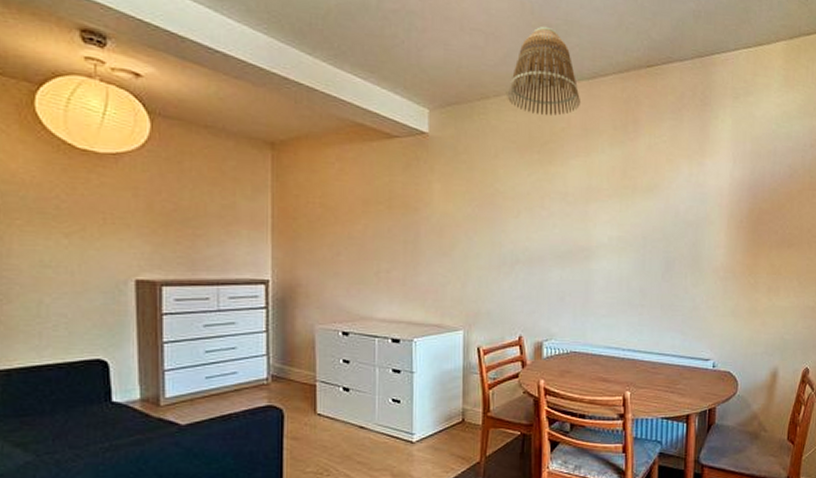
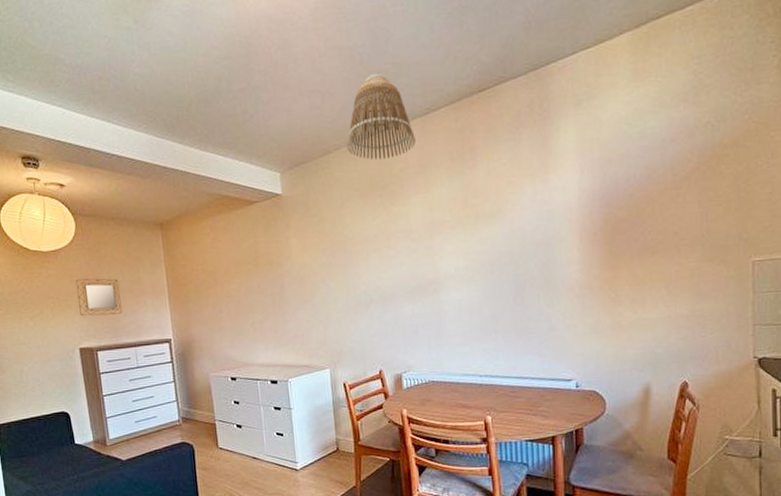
home mirror: none [141,193,205,243] -> present [75,278,122,317]

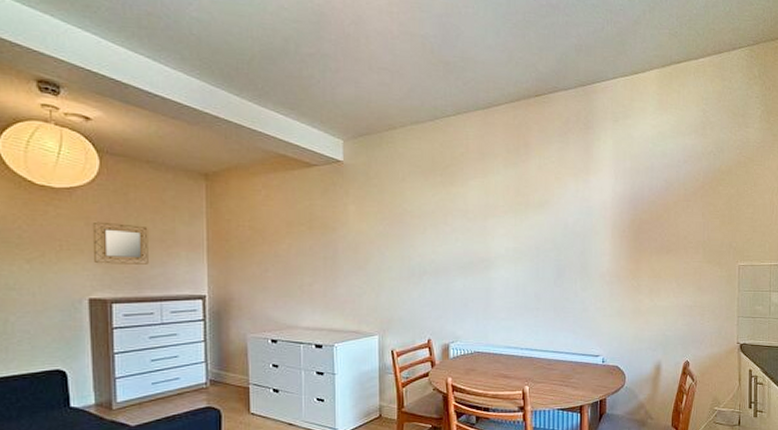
lamp shade: present [346,73,417,160] -> none [412,63,478,143]

